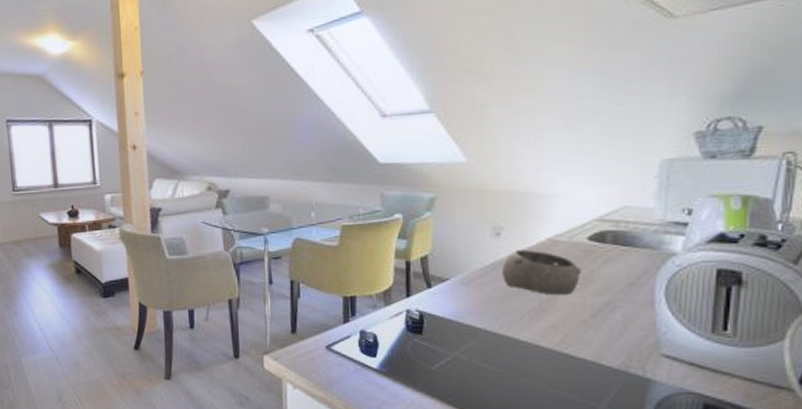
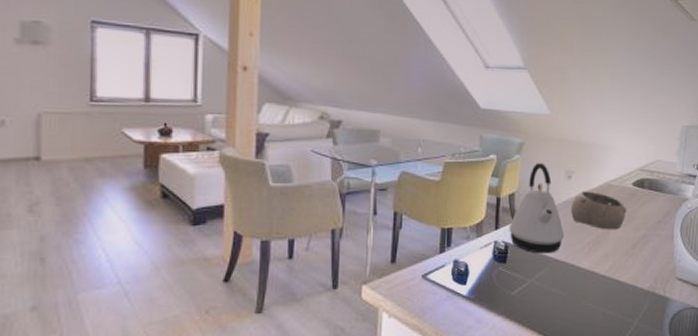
kettle: none [423,220,495,324] -> present [509,163,564,254]

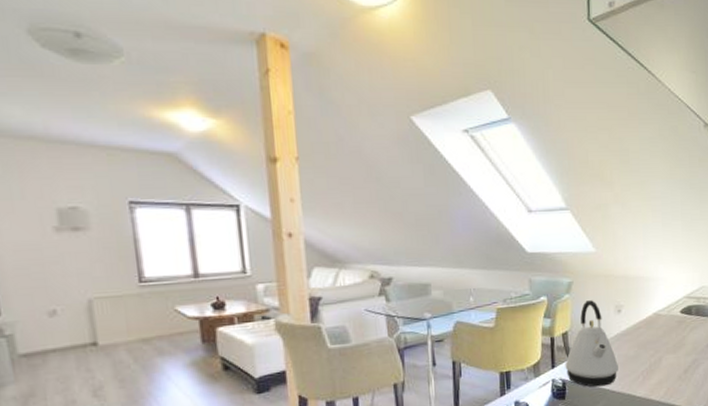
bowl: present [571,191,627,230] -> none [623,322,677,358]

